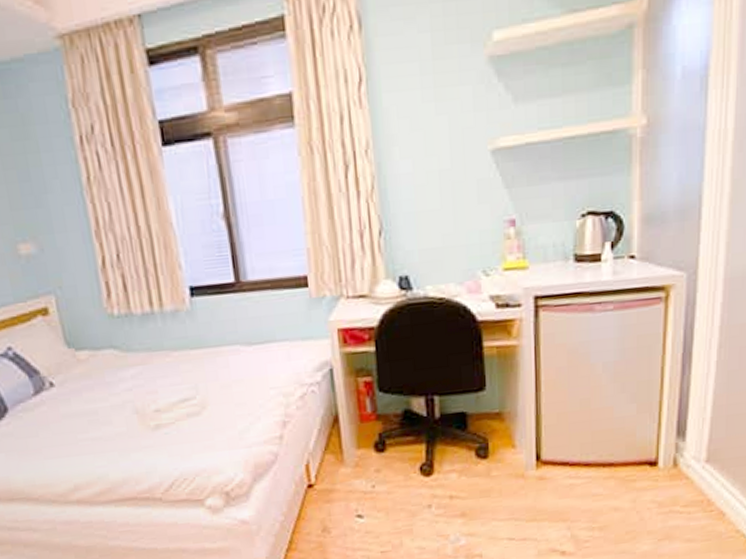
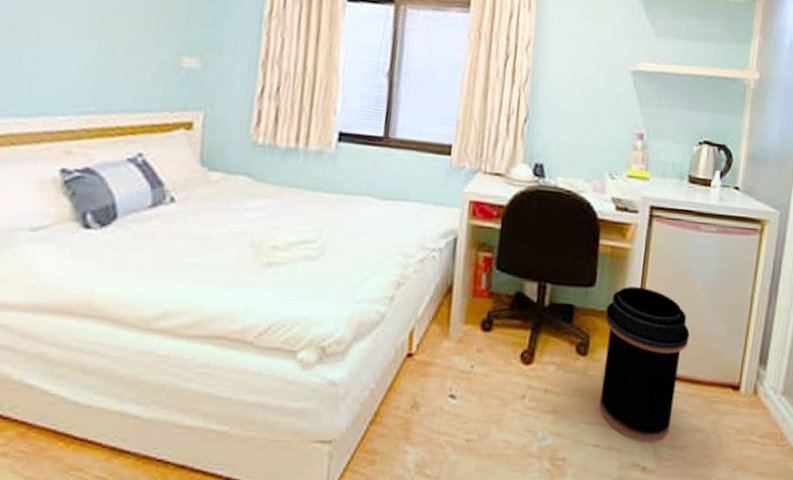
trash can: none [501,381,595,530] -> present [599,286,690,443]

